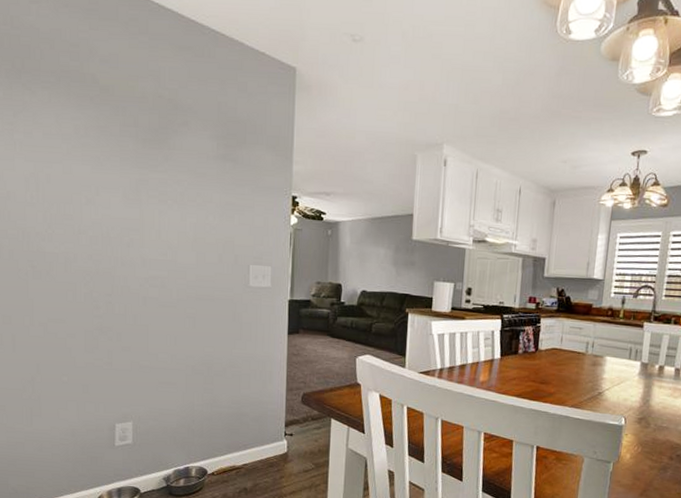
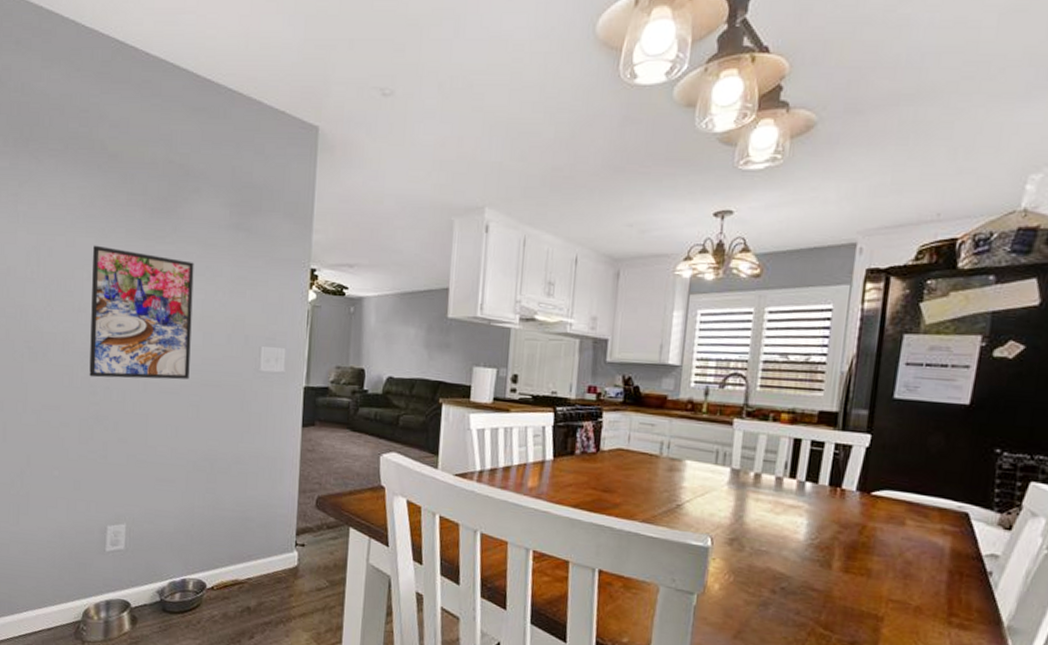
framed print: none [89,172,186,295] -> present [89,245,194,380]

